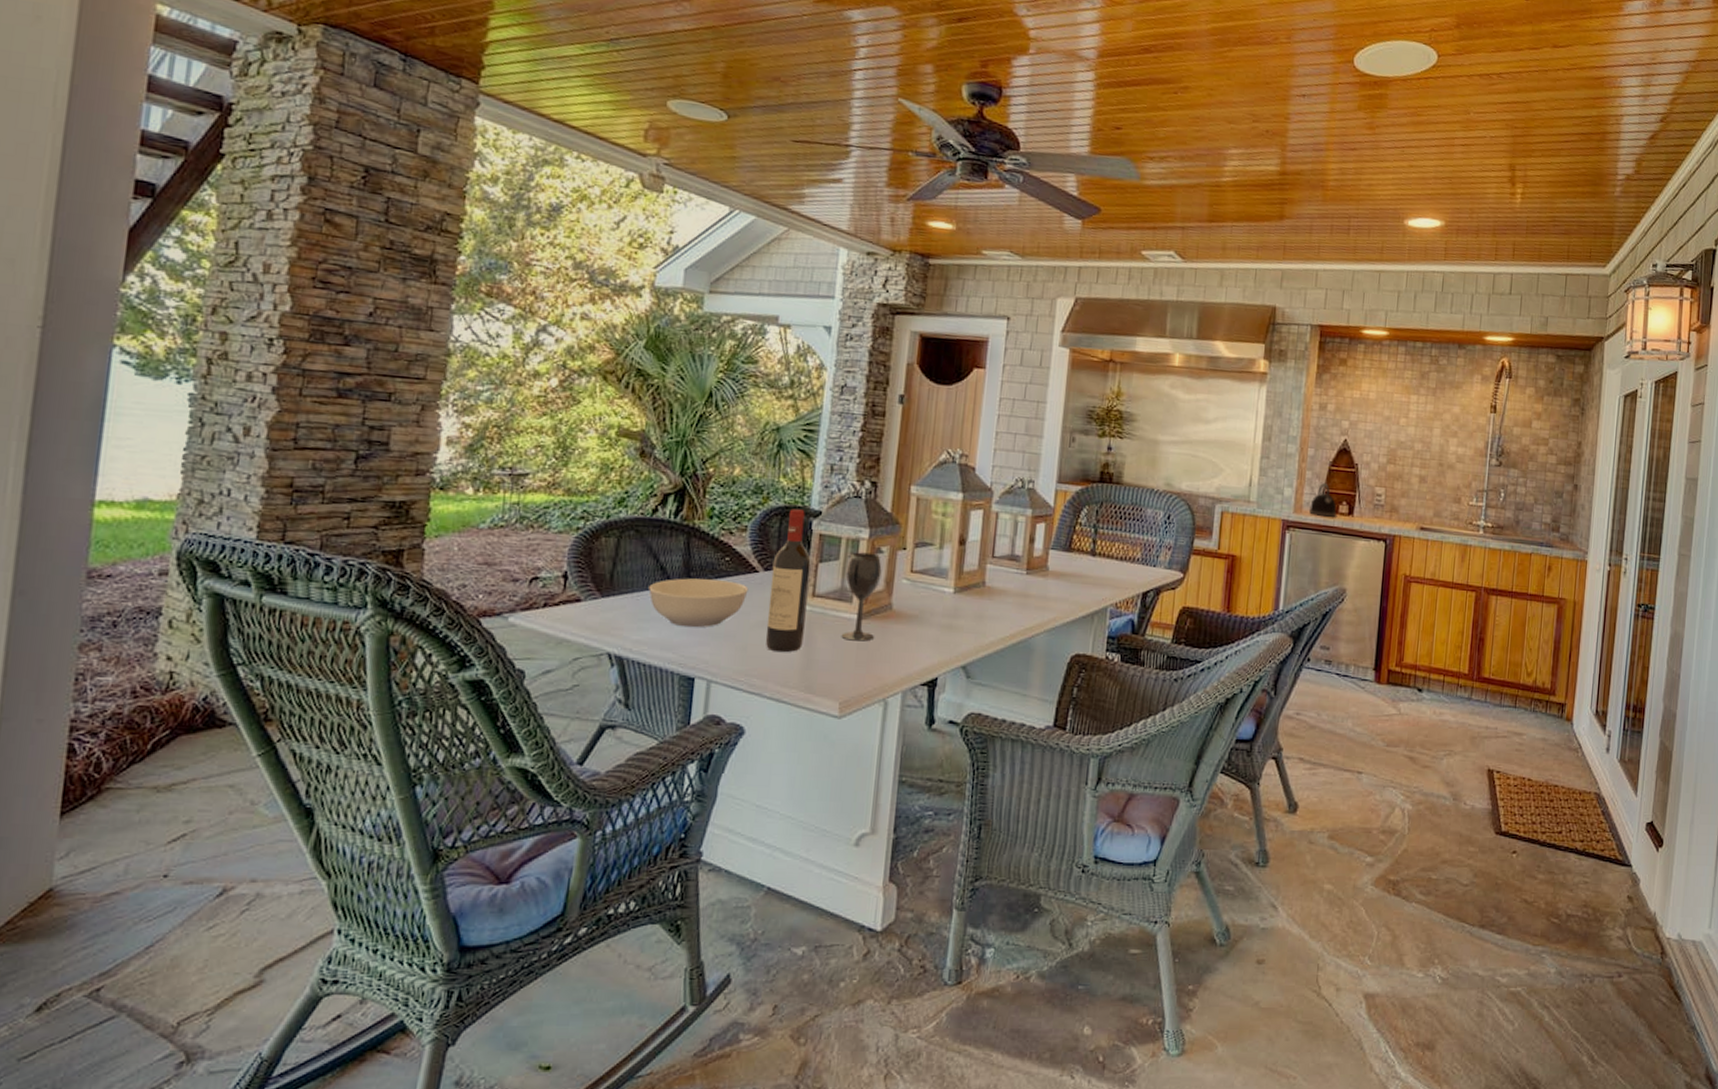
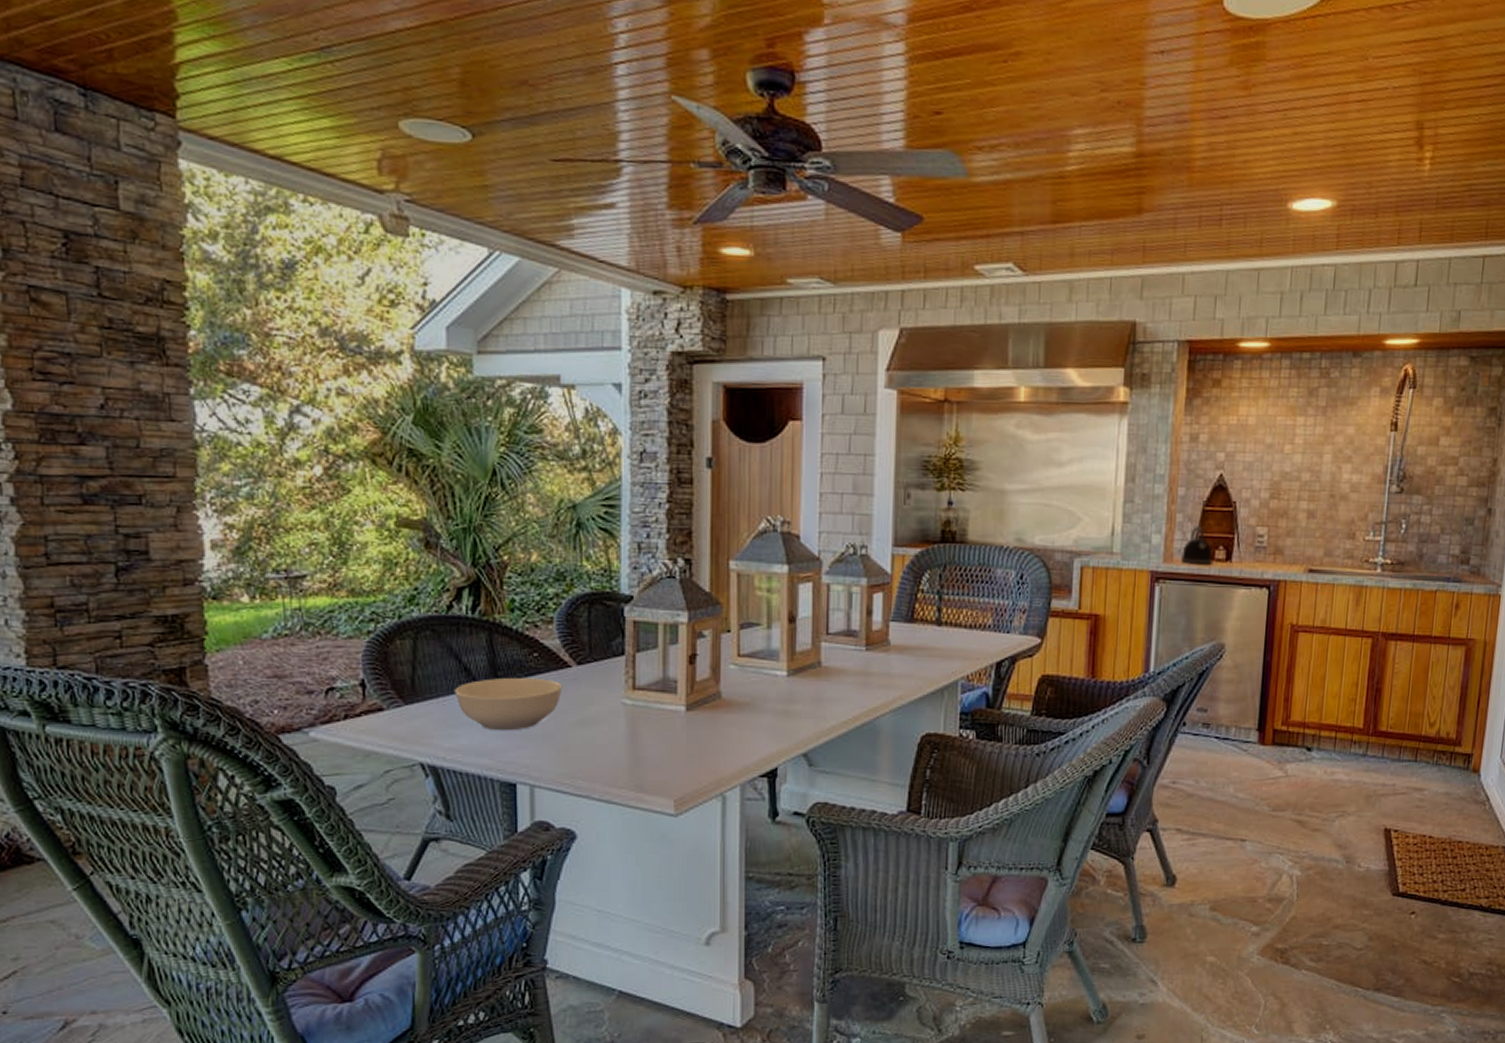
wine bottle: present [765,509,811,653] -> none [585,595,628,752]
wine glass: present [841,552,882,641] -> none [667,638,706,734]

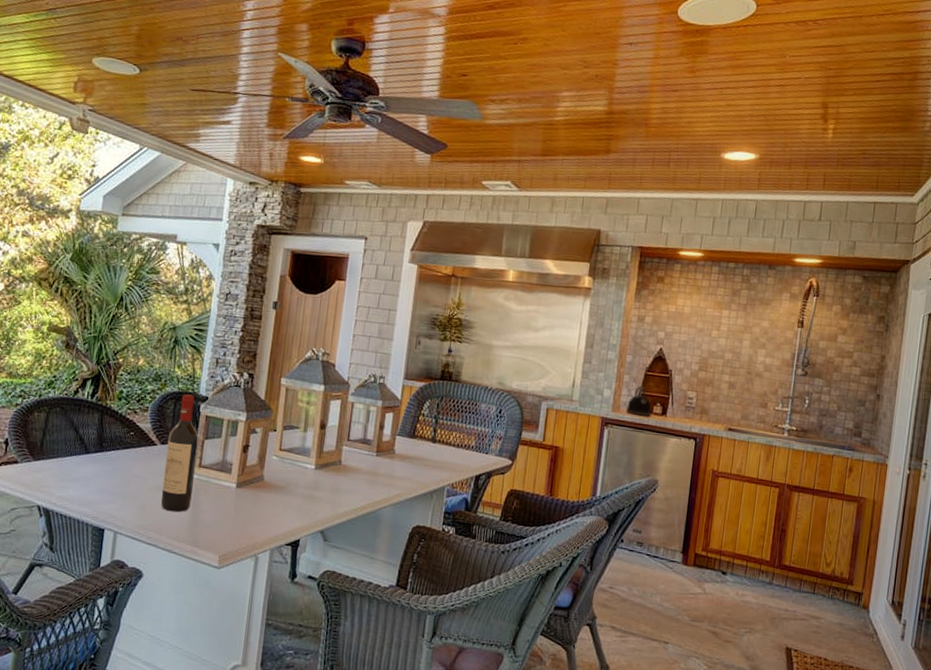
bowl: present [455,678,563,731] -> none [70,448,148,489]
wine bottle: none [585,595,628,752] -> present [161,394,199,512]

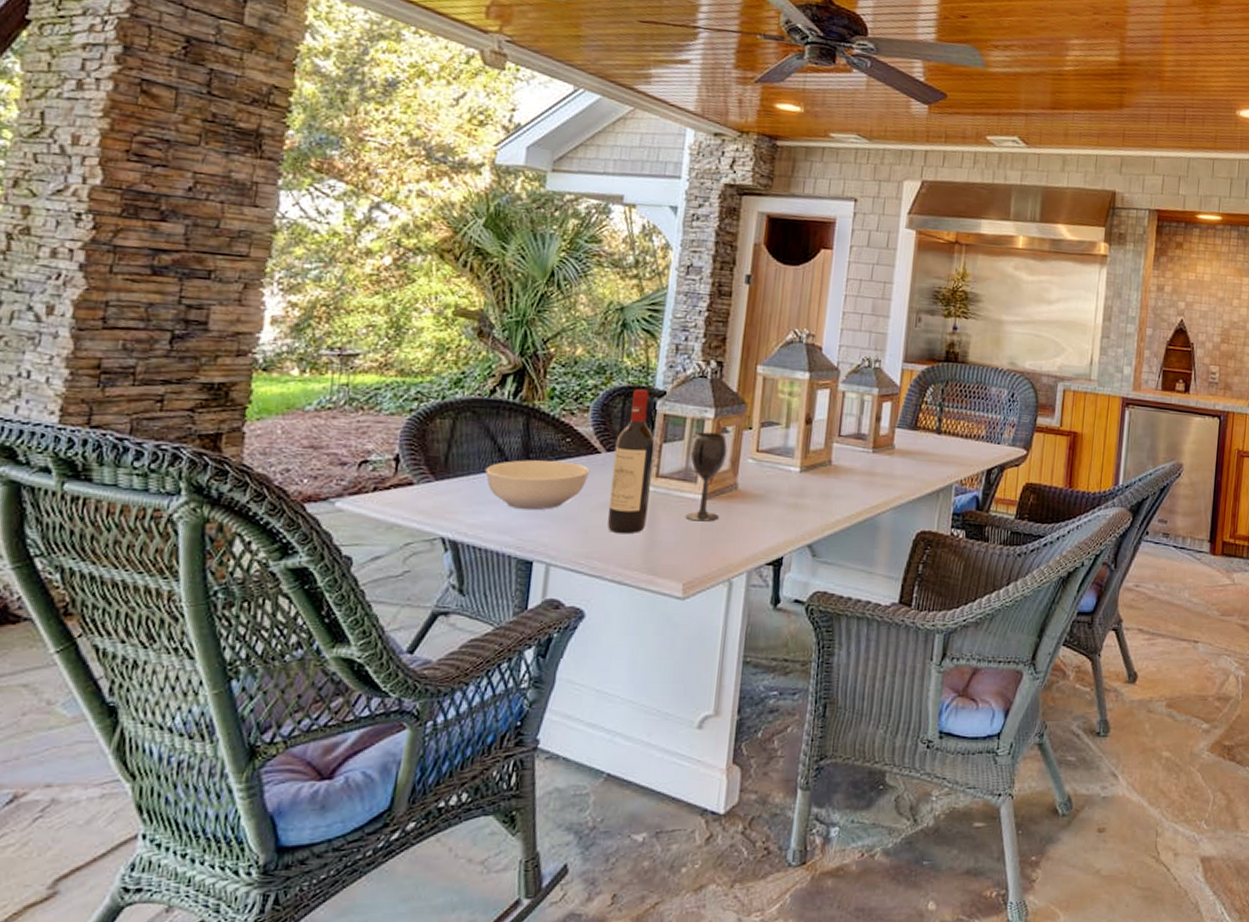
bowl: none [70,448,148,489] -> present [485,460,590,511]
wine glass: none [221,431,256,506] -> present [685,432,728,522]
kettle: present [626,386,652,417] -> none [1148,362,1174,396]

